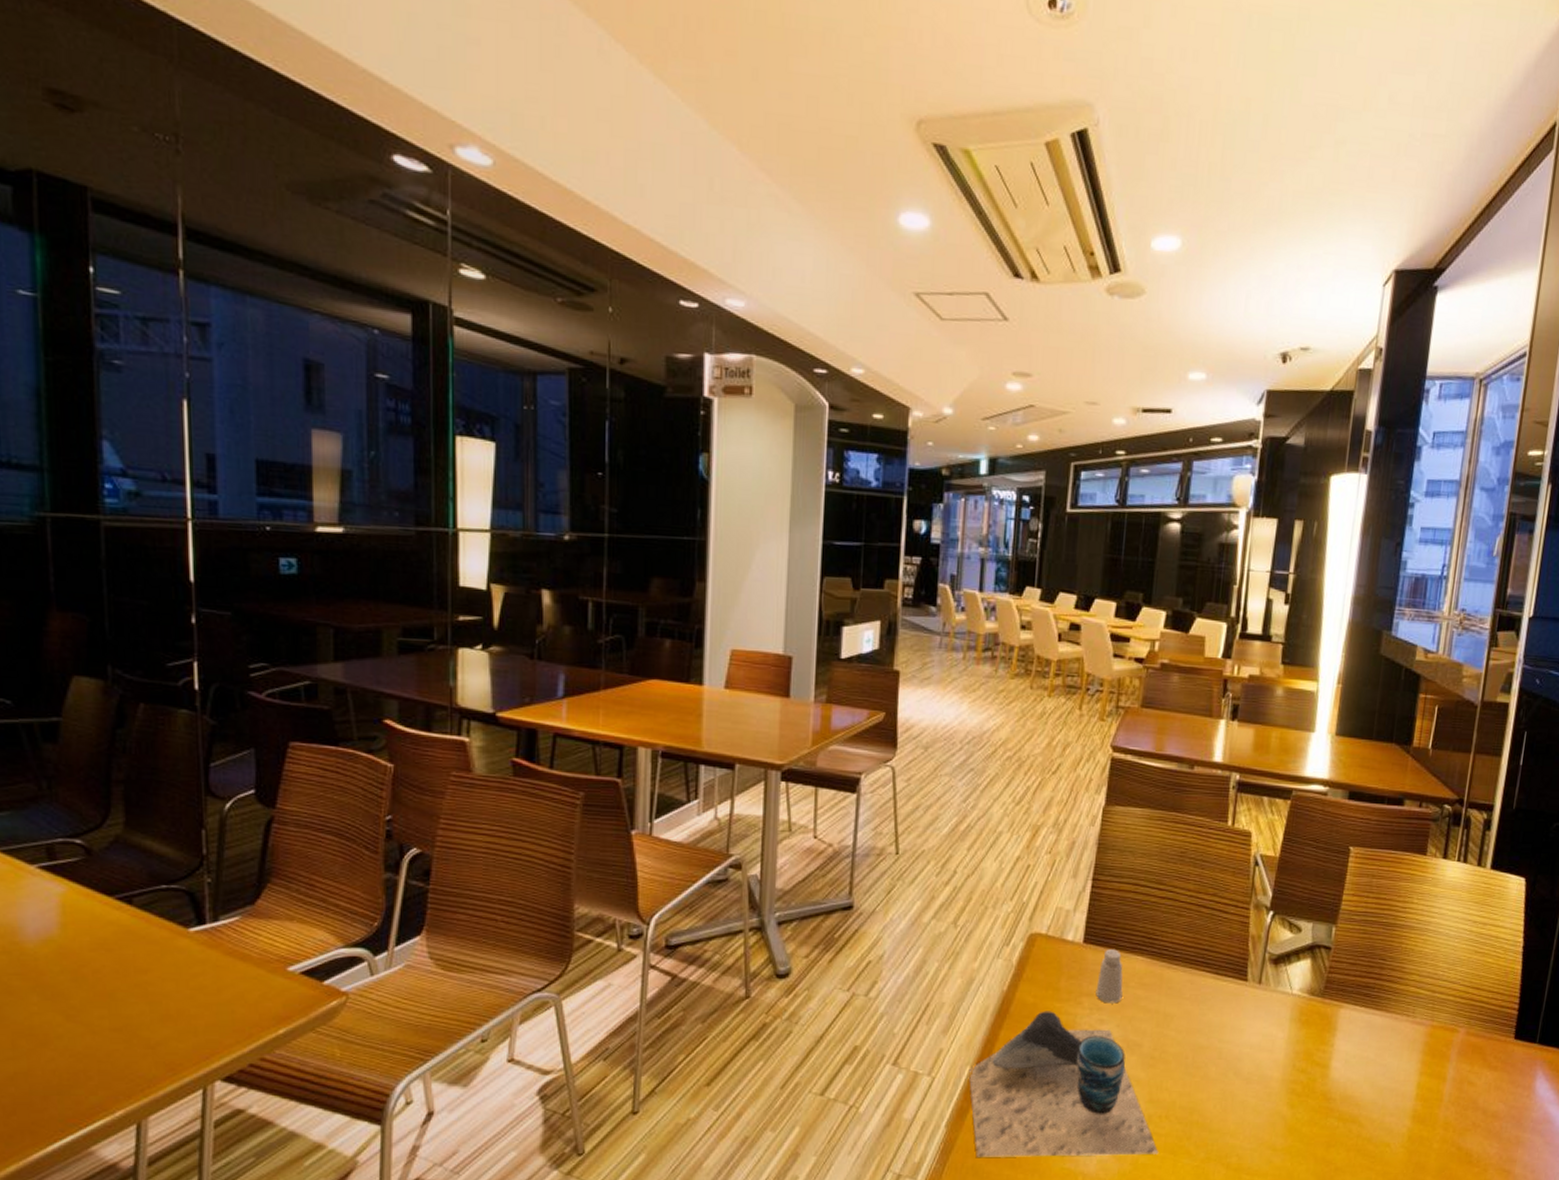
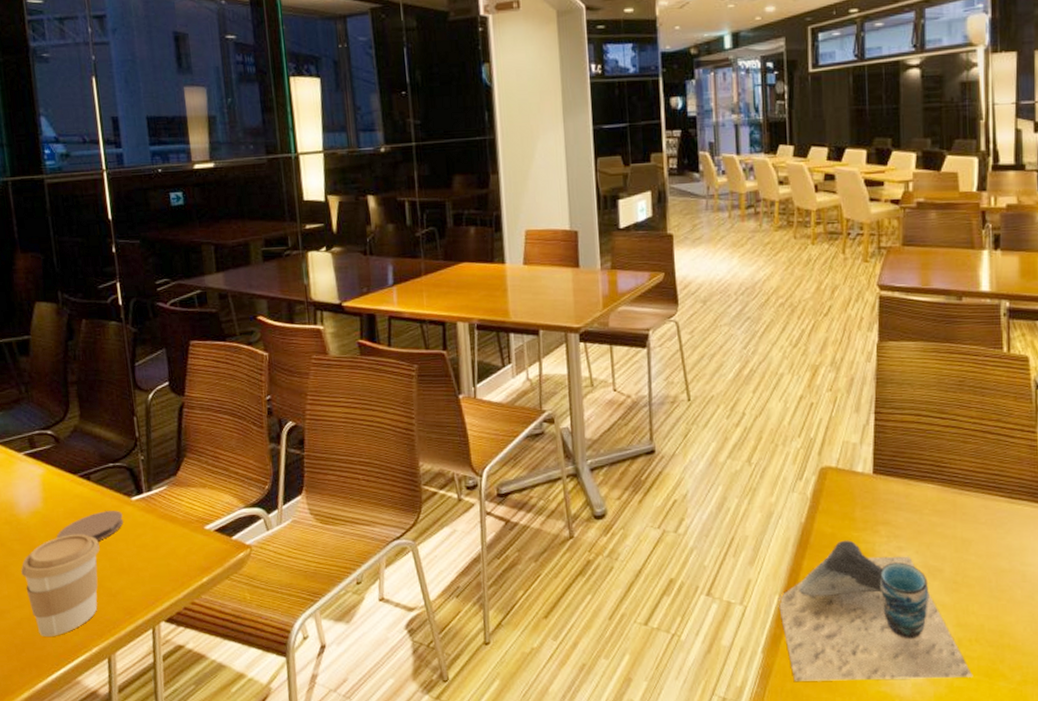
coffee cup: none [20,969,138,1096] -> present [21,533,100,636]
coaster: none [76,943,174,981] -> present [56,511,123,542]
saltshaker: present [1095,949,1123,1004] -> none [891,478,918,531]

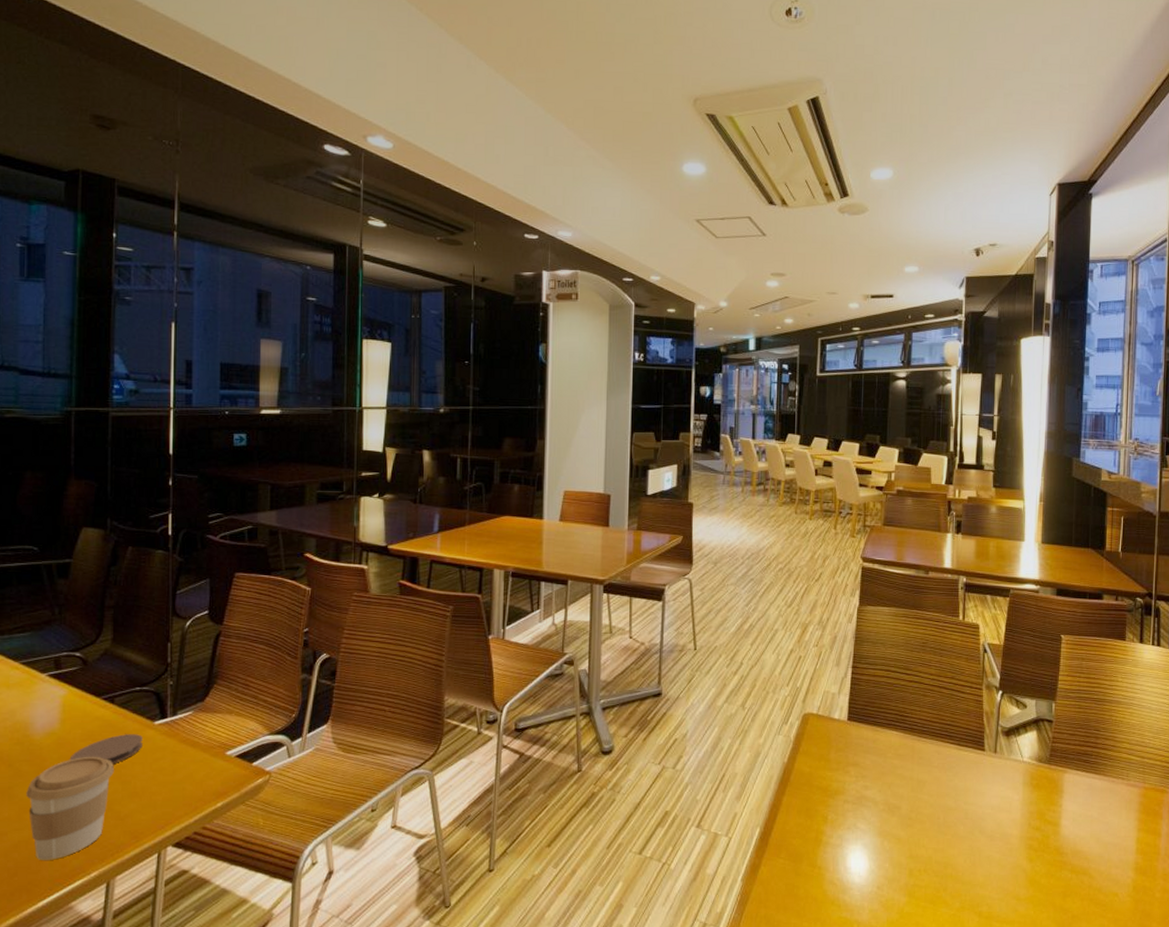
cup: present [777,540,973,681] -> none [758,779,921,907]

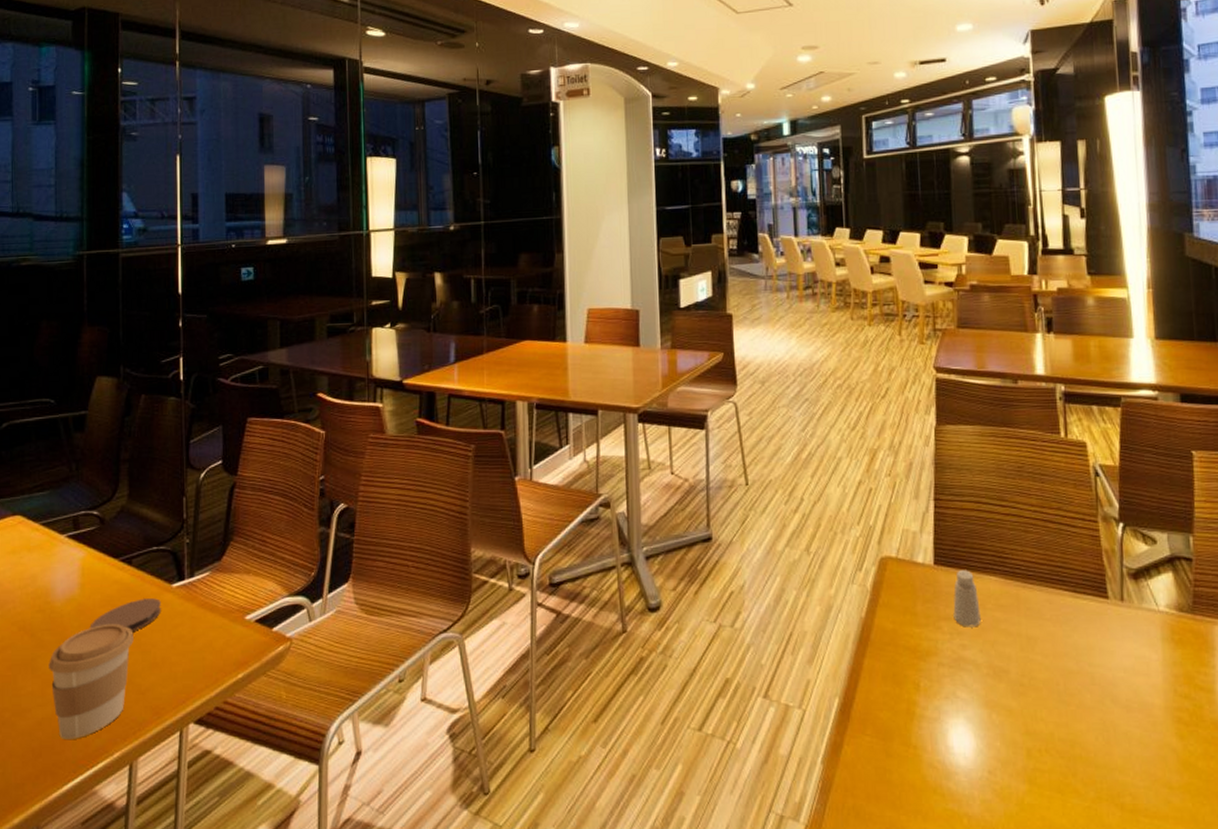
saltshaker: none [860,725,882,772] -> present [953,570,981,627]

